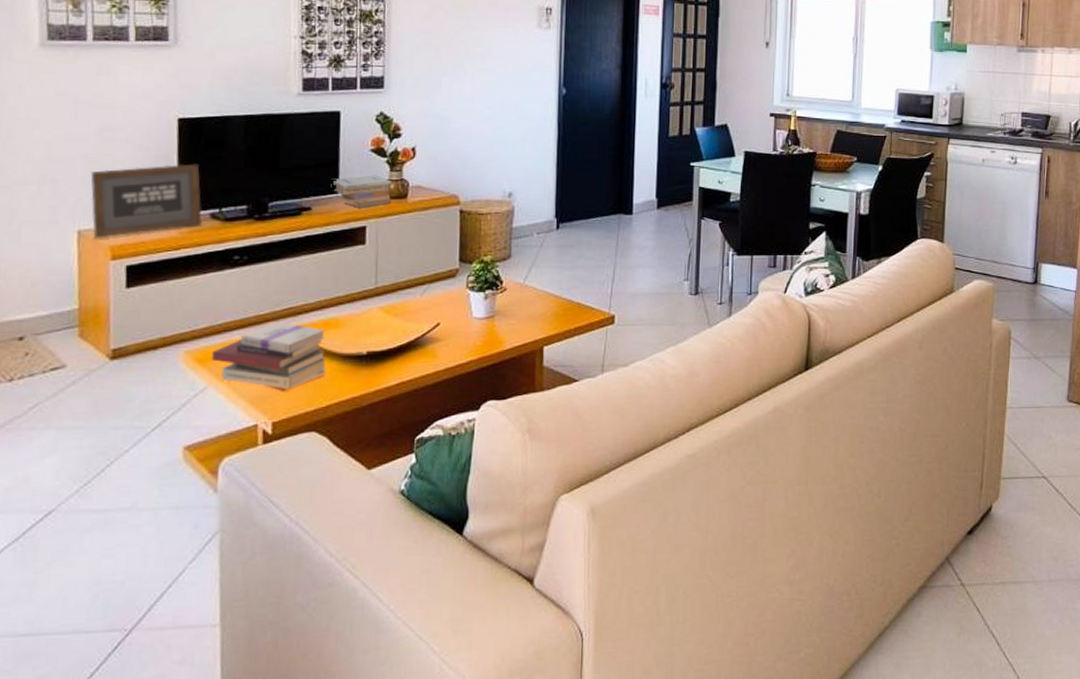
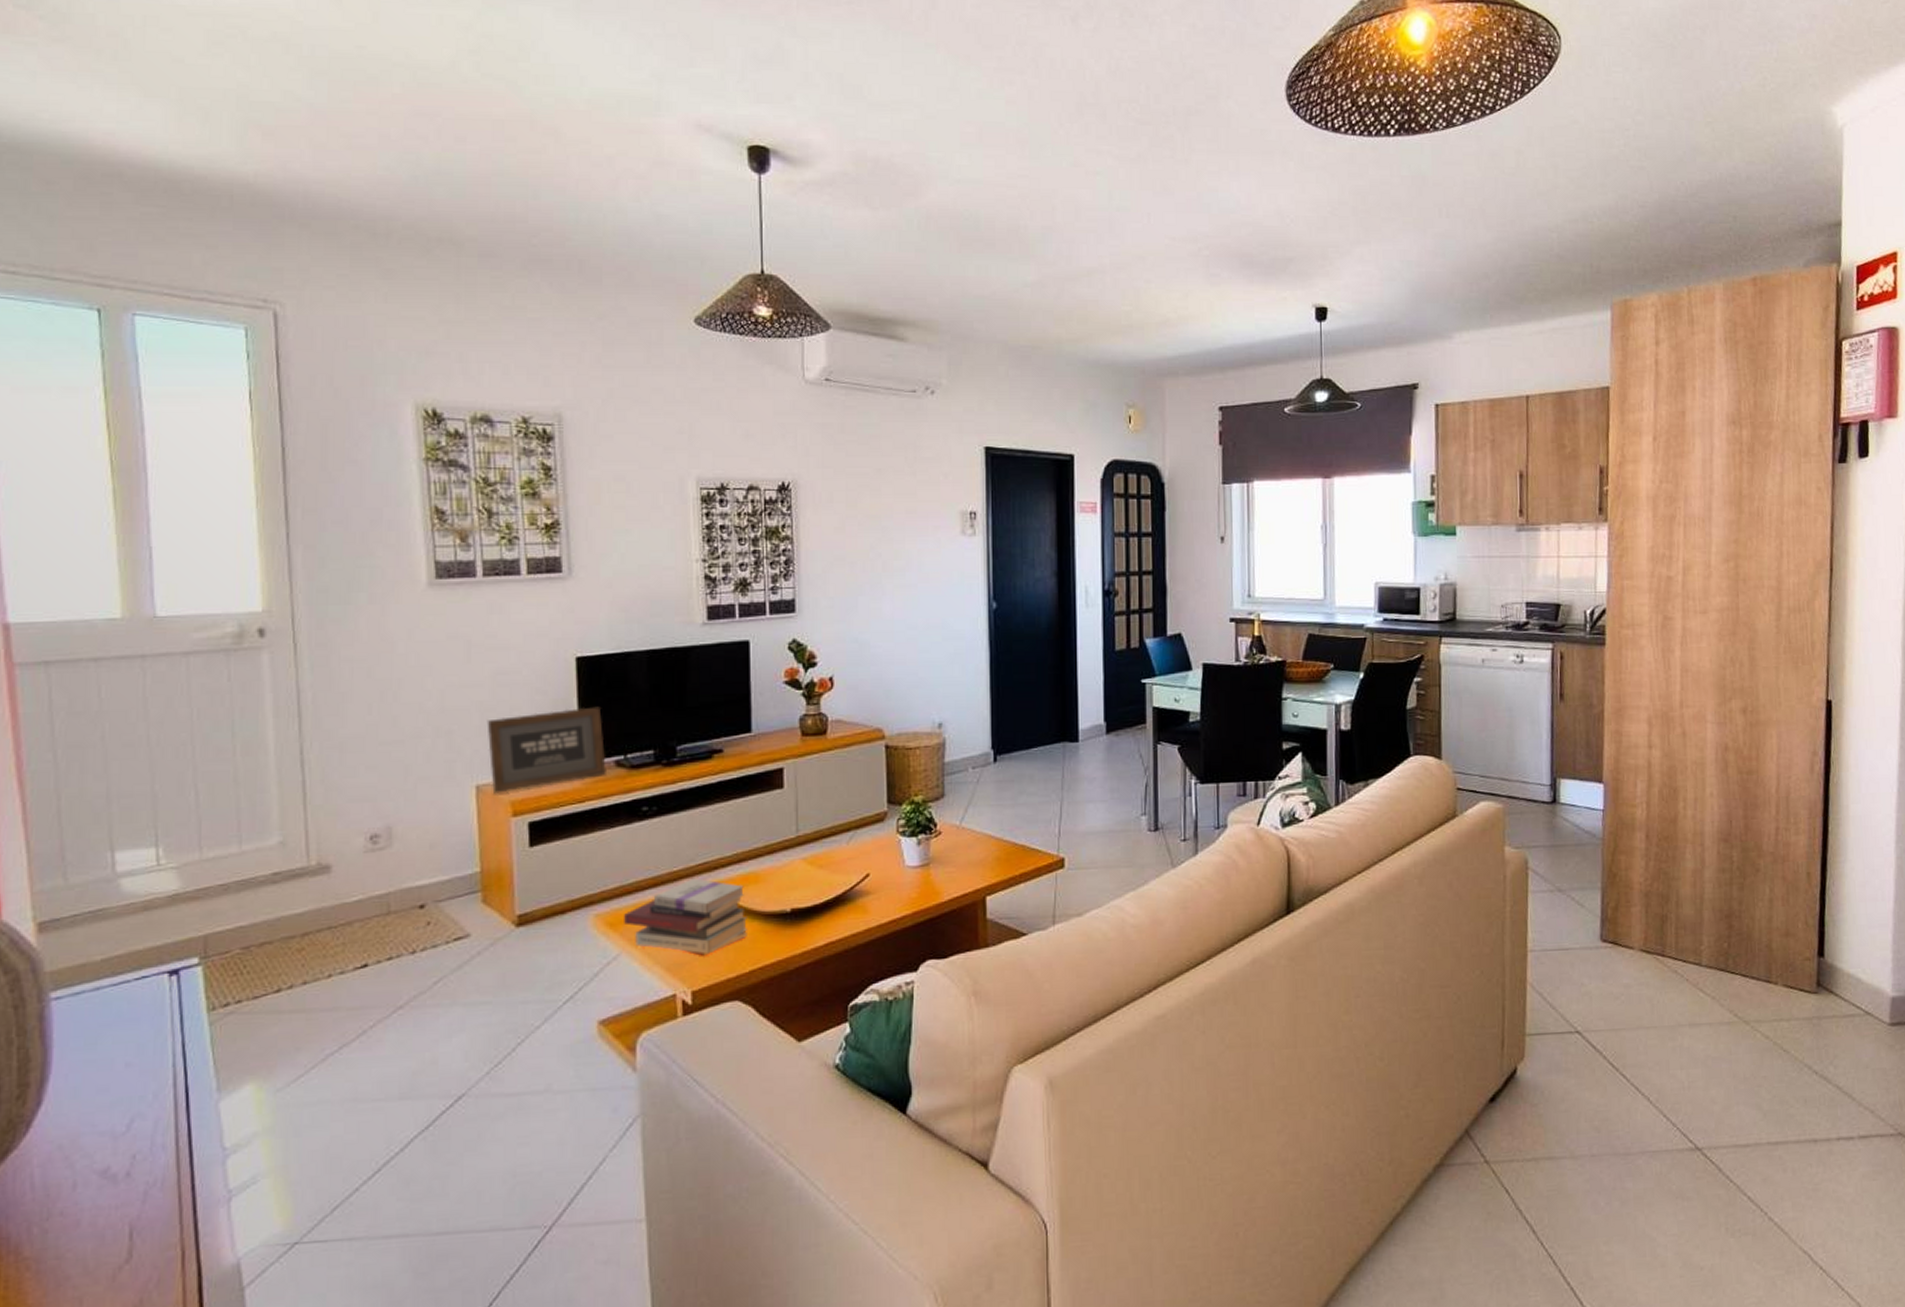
books: present [330,175,391,208] -> none [743,710,809,748]

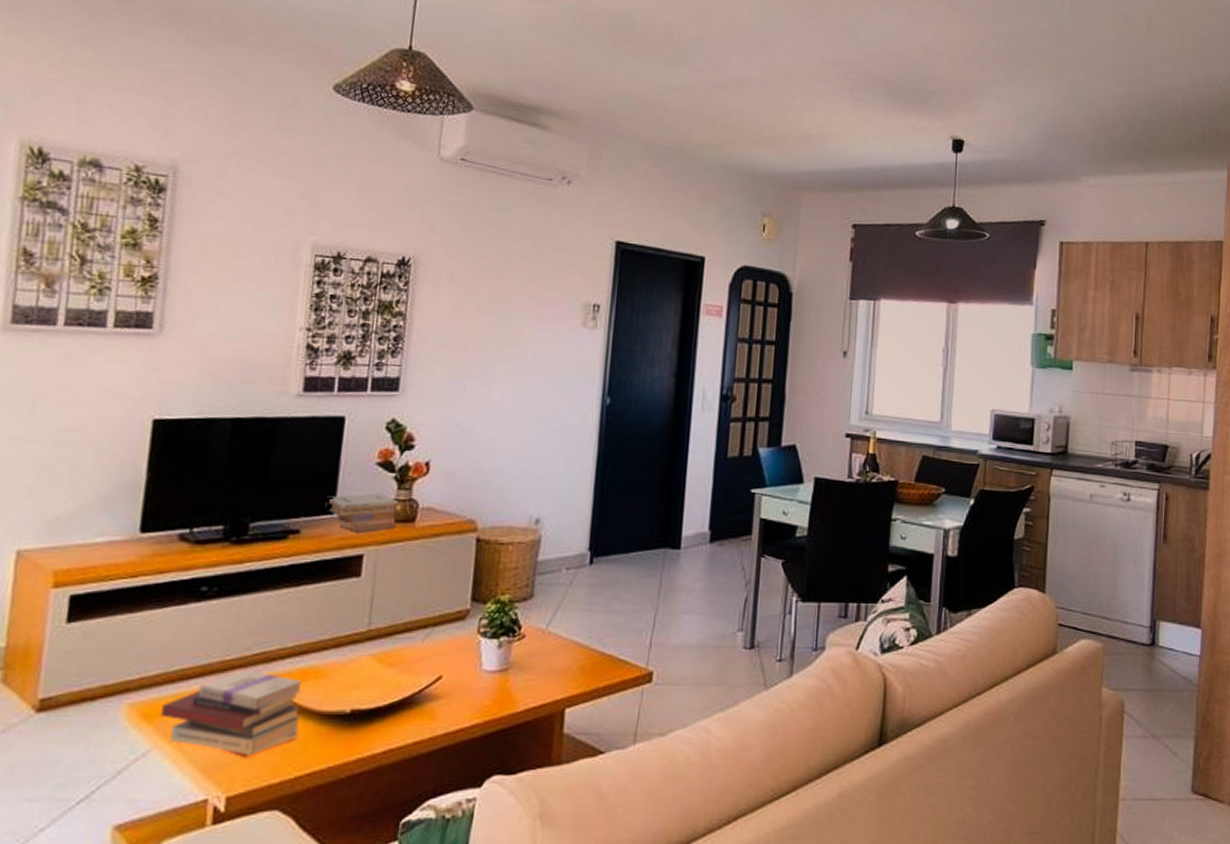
picture frame: present [487,706,606,794] -> none [34,473,172,561]
books: none [743,710,809,748] -> present [325,493,398,533]

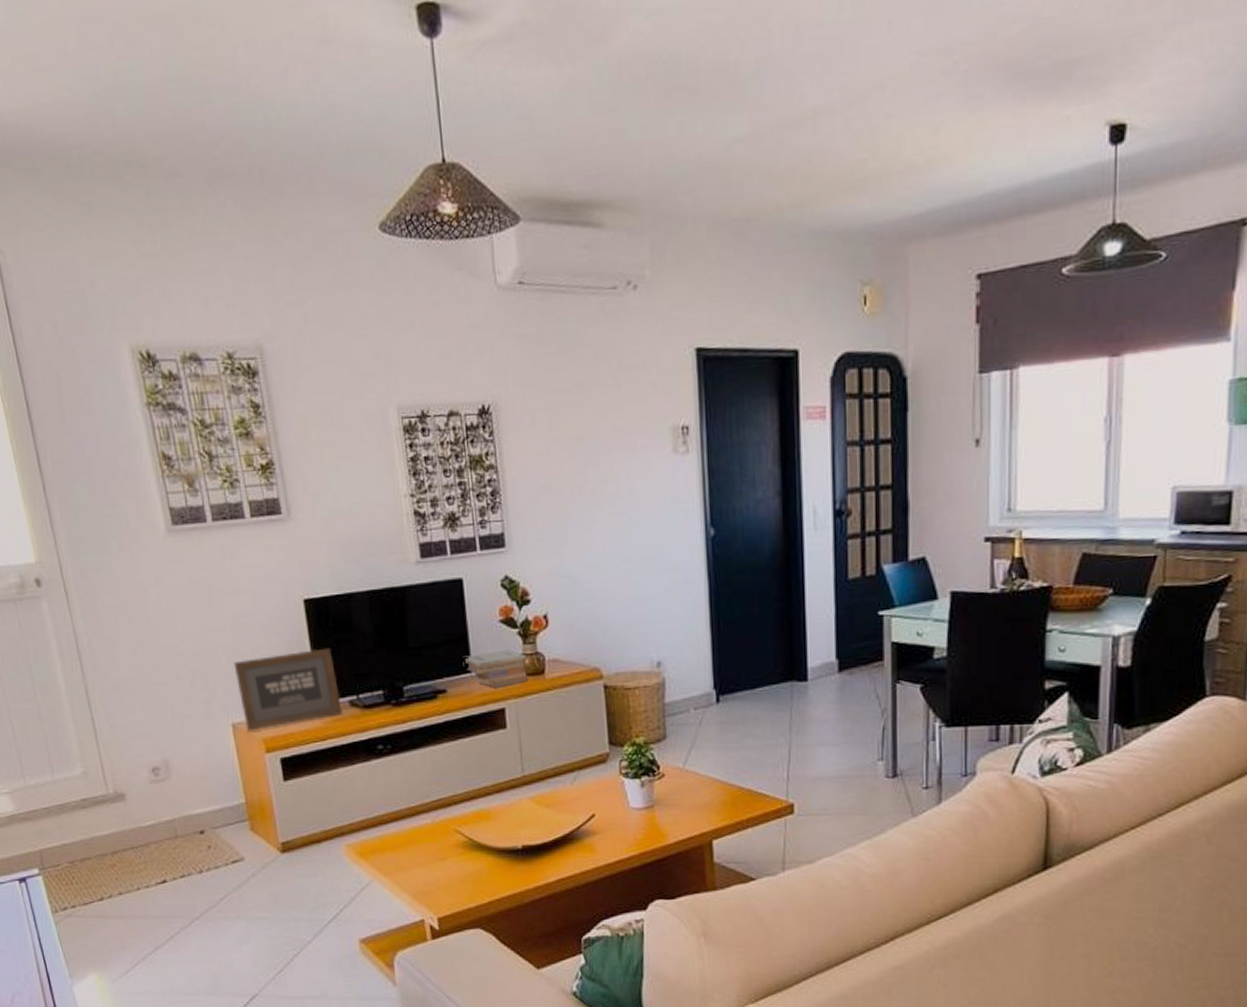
picture frame: none [34,473,172,561] -> present [233,648,343,731]
books: present [161,669,302,759] -> none [372,814,483,888]

